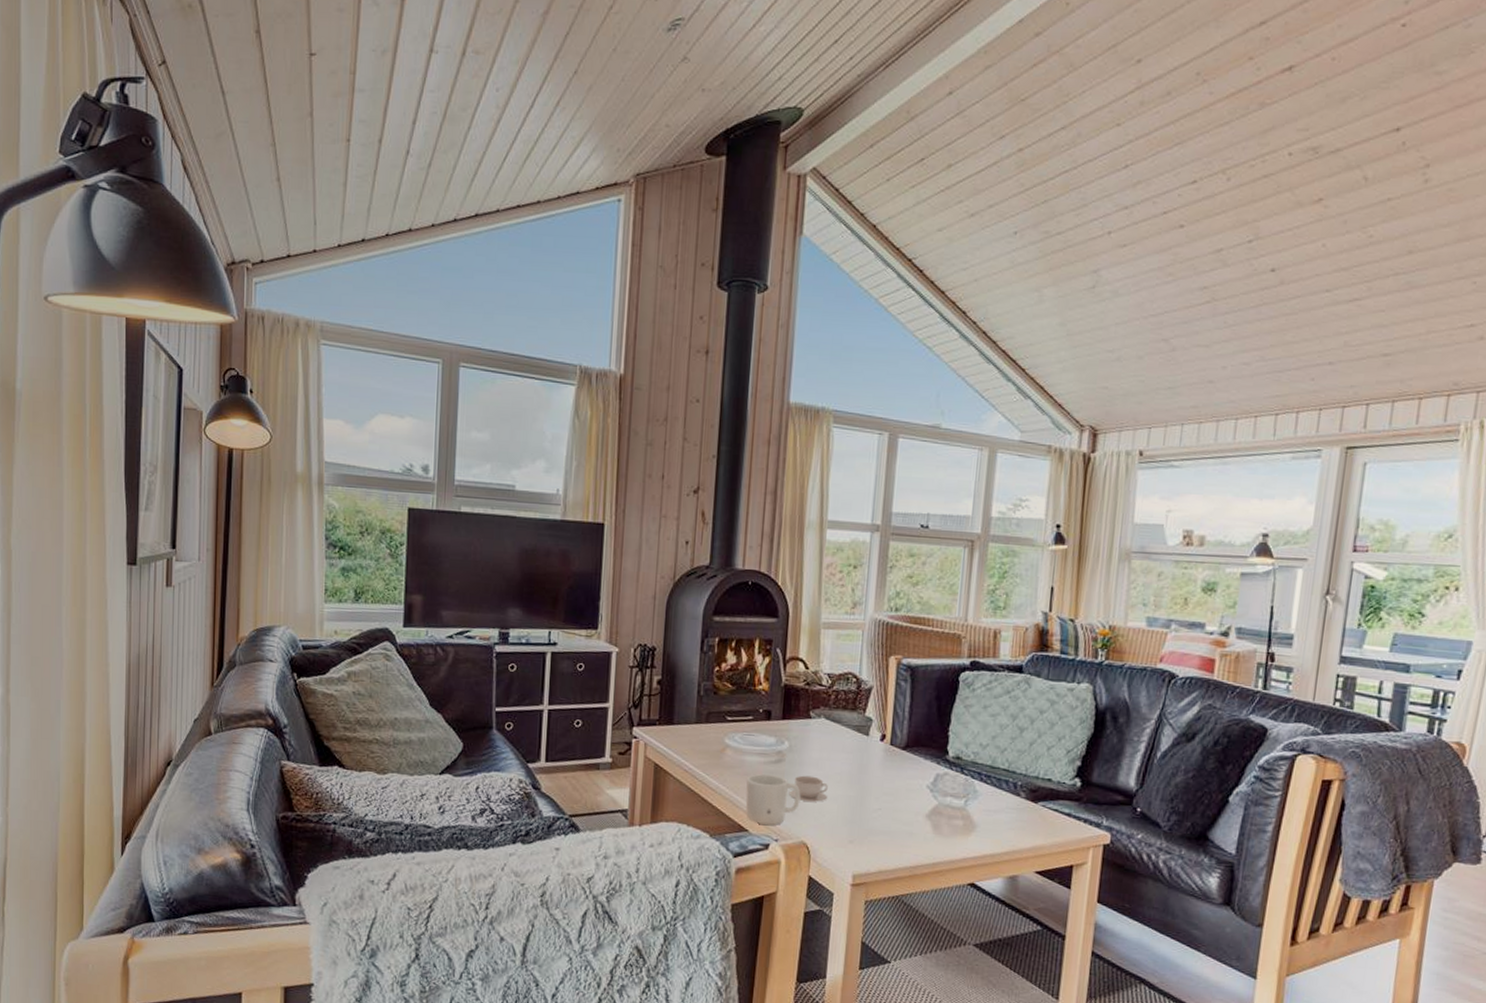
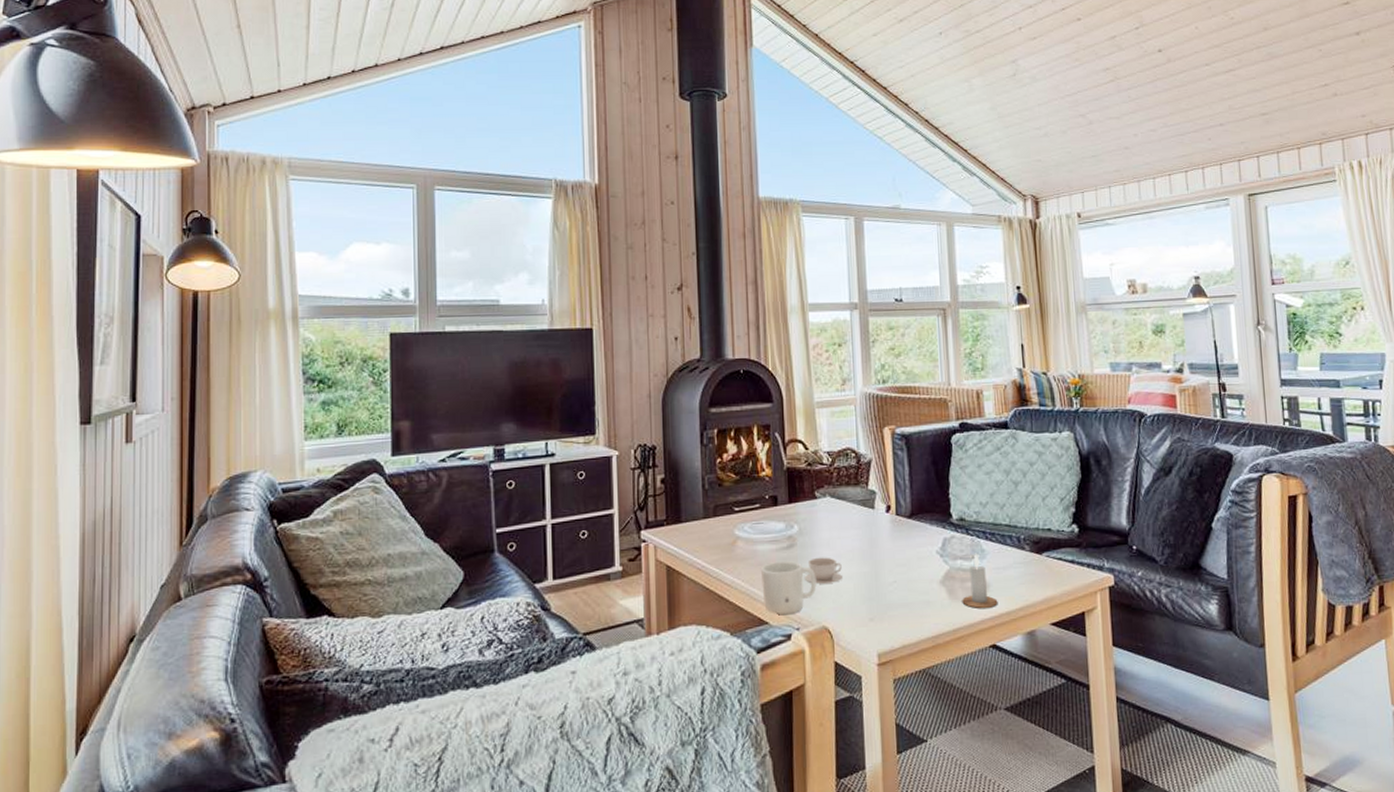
candle: none [946,792,984,848] -> present [962,553,998,608]

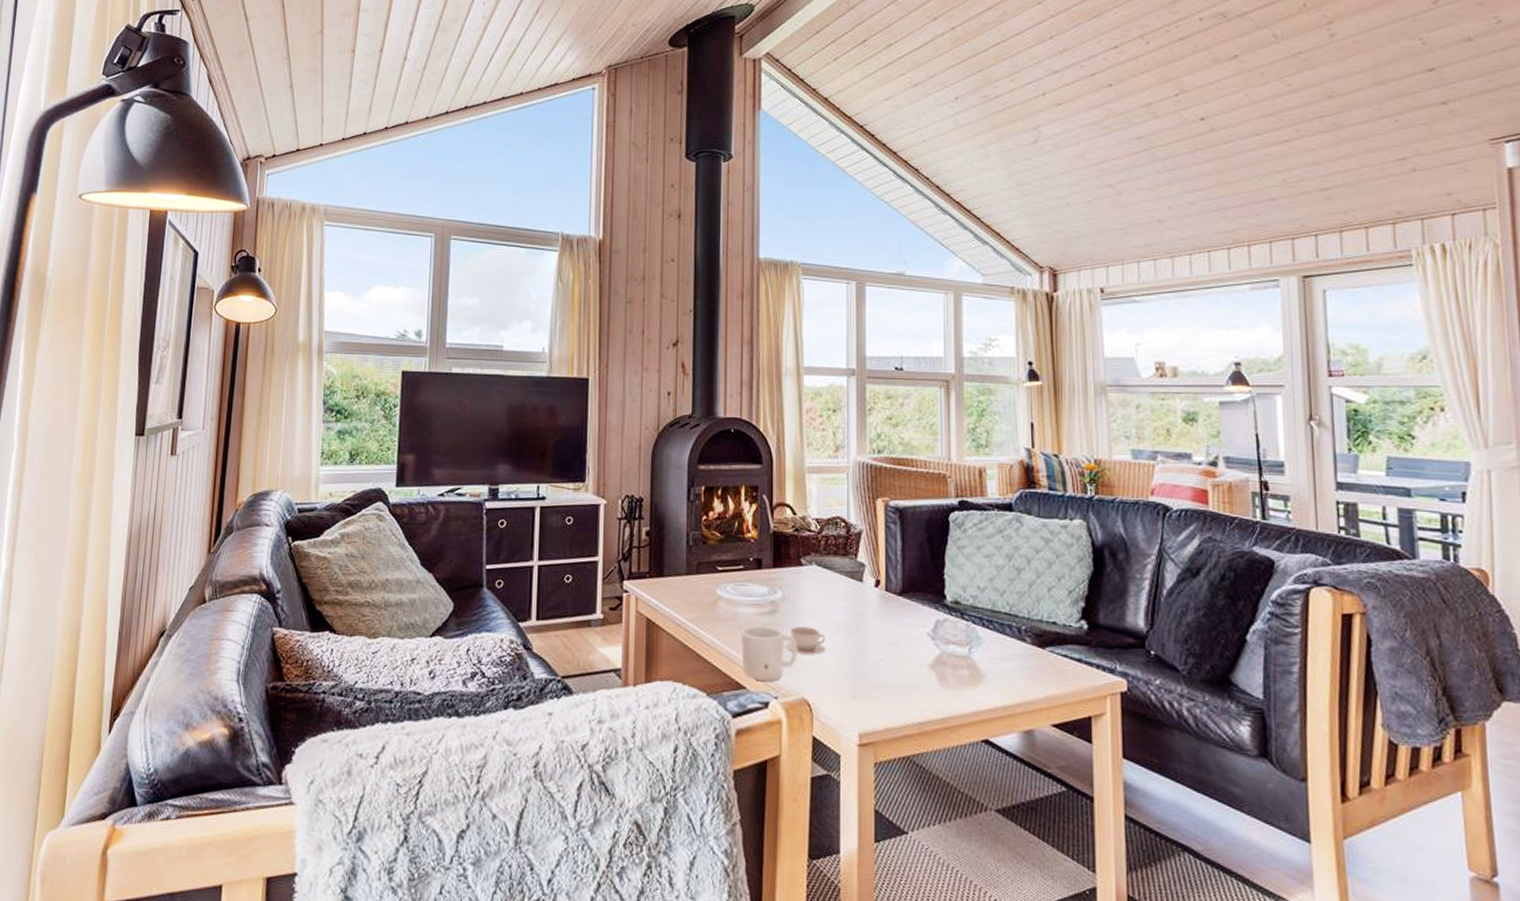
candle: present [962,553,998,608] -> none [953,639,993,699]

